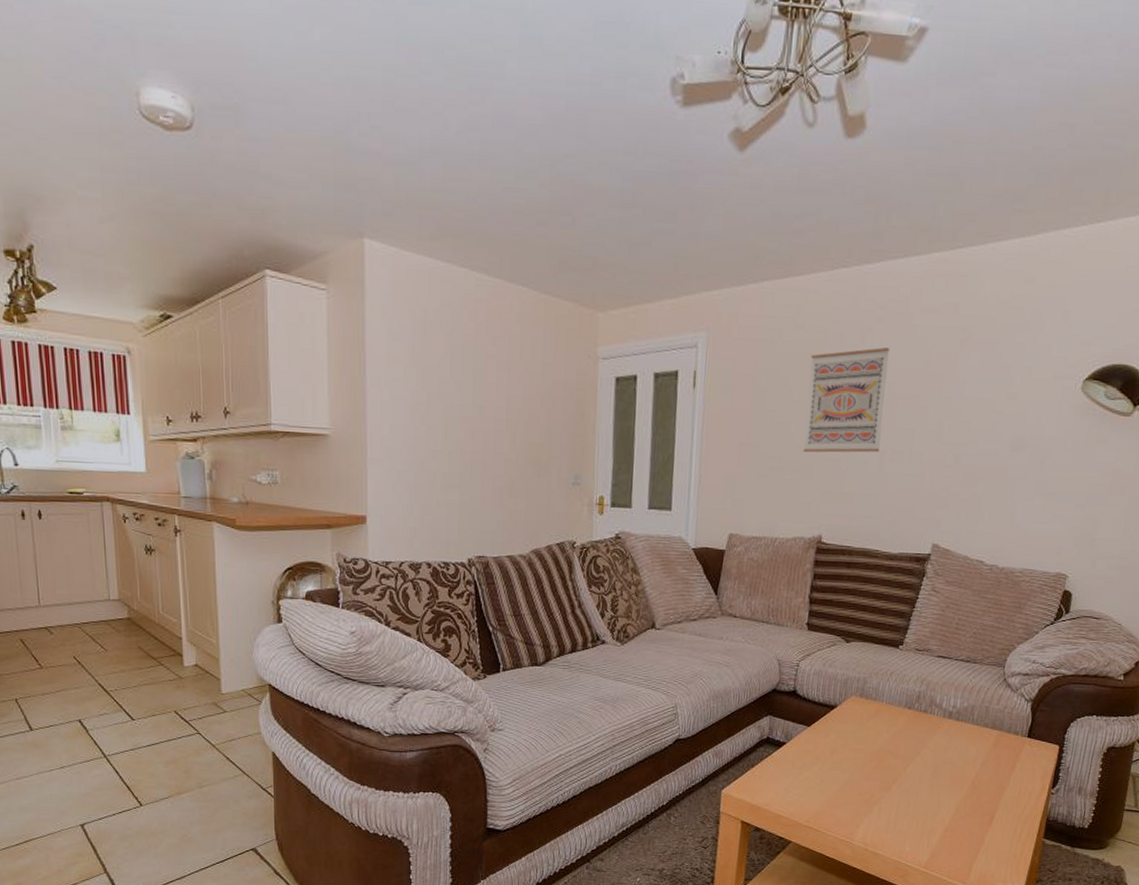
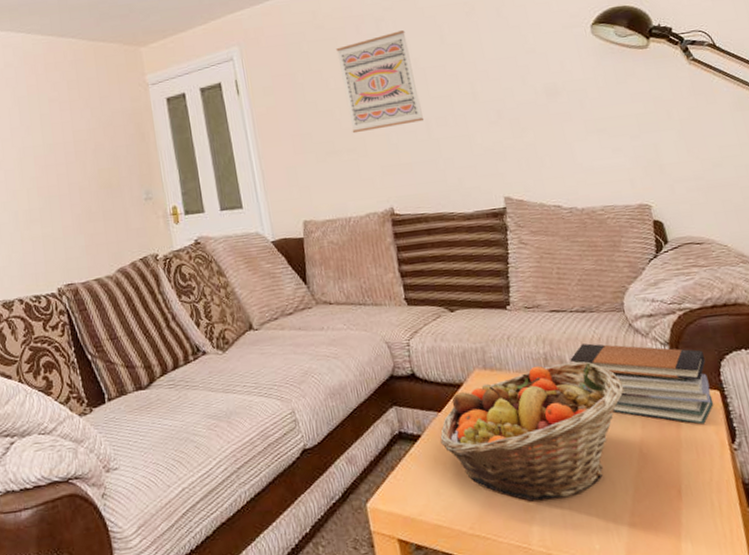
fruit basket: none [802,701,979,810] -> present [440,361,625,502]
book stack: none [940,689,1059,770] -> present [570,343,714,425]

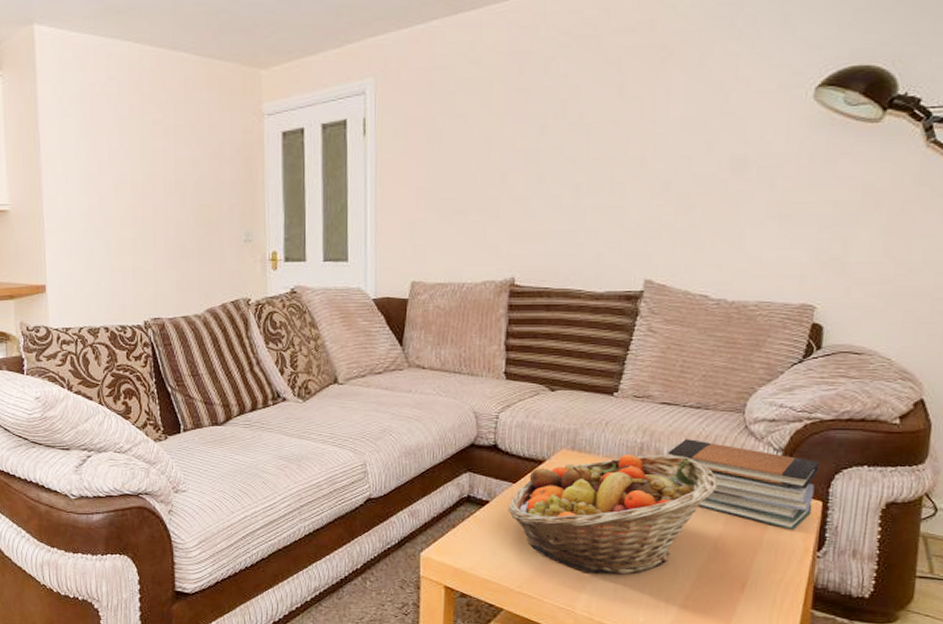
wall art: present [336,30,424,134] -> none [487,74,578,192]

